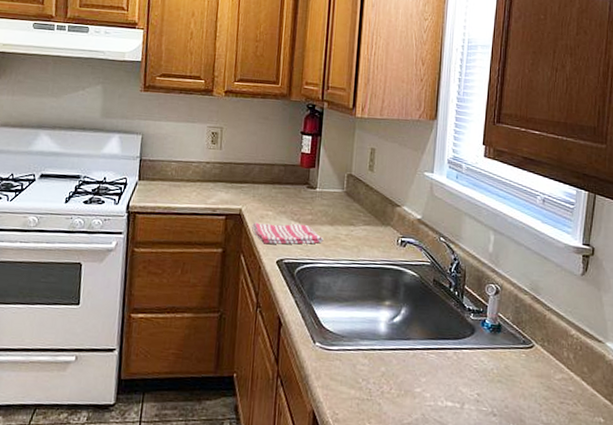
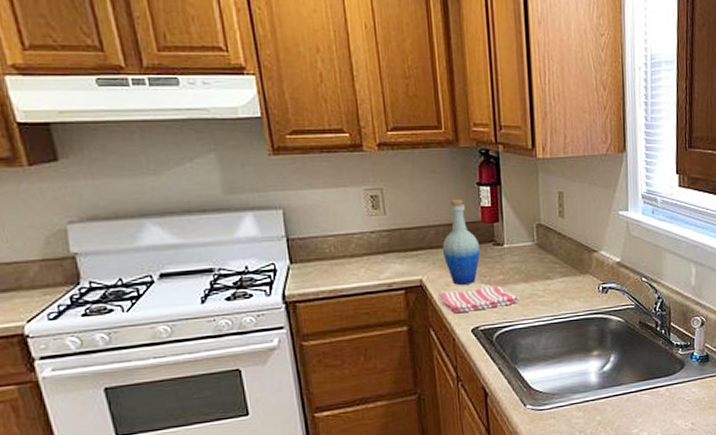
bottle: none [262,144,296,219] -> present [442,200,481,285]

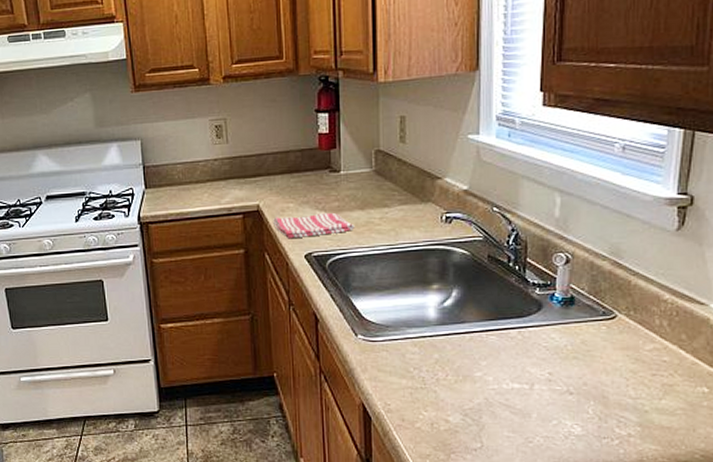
bottle: present [442,200,481,285] -> none [279,127,317,211]

